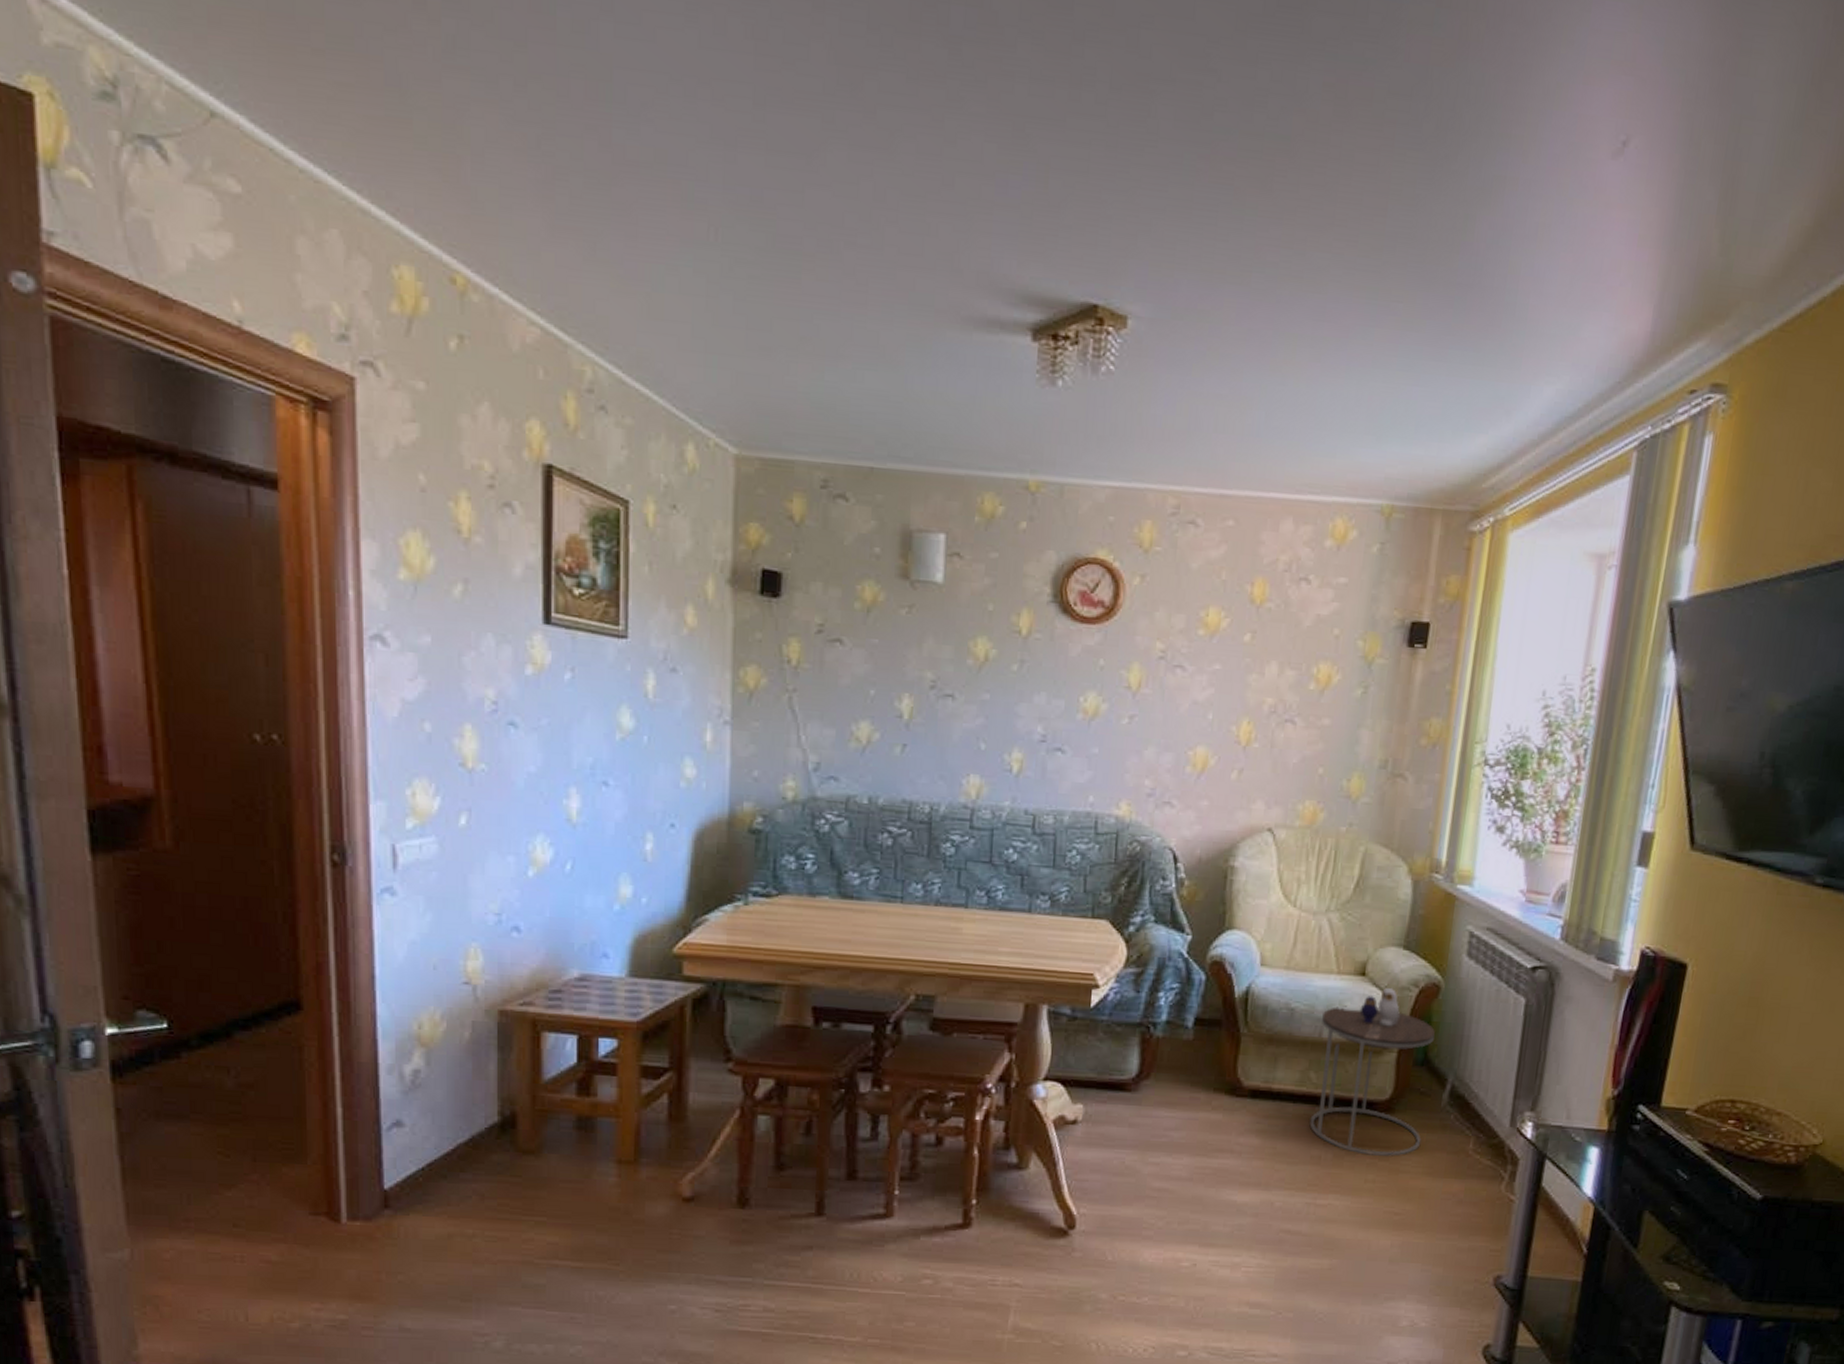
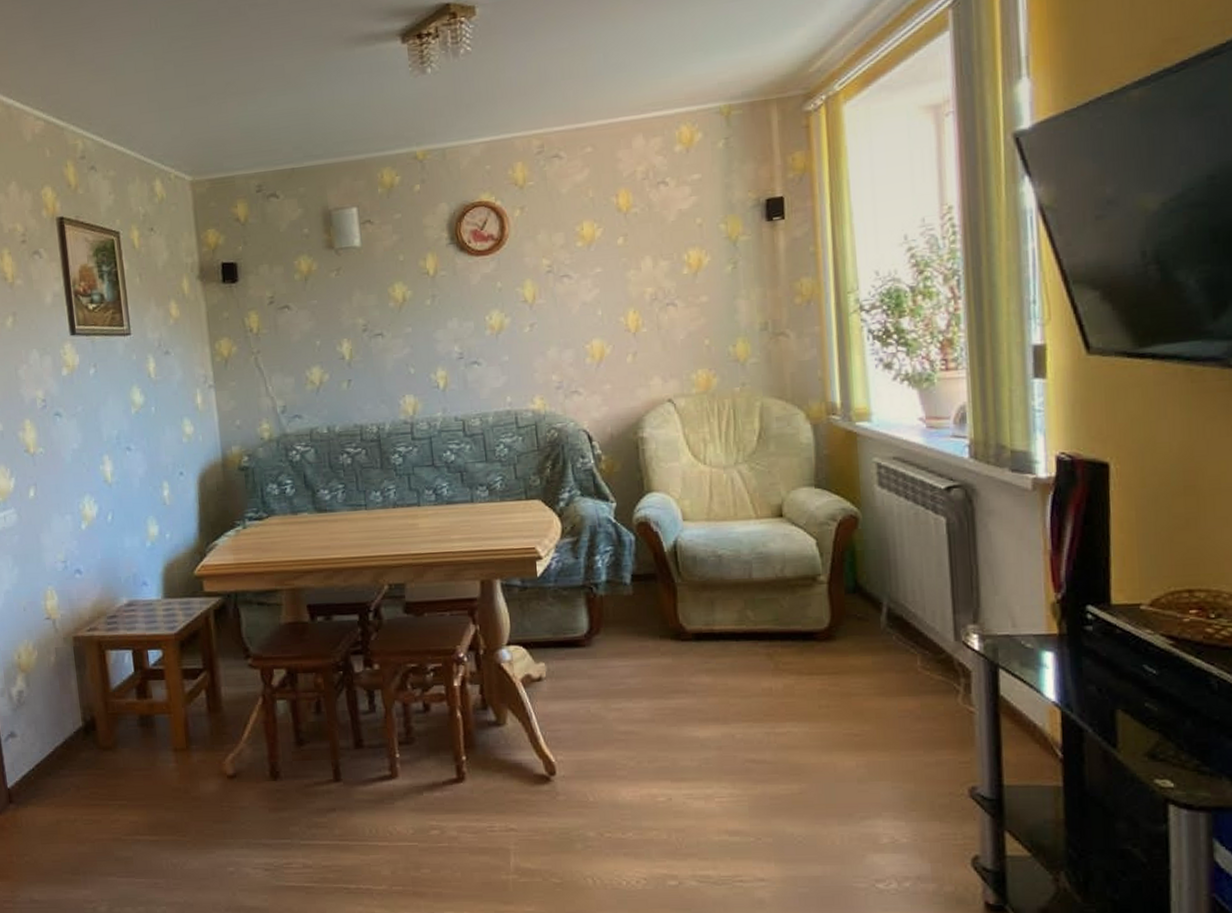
side table: present [1309,988,1435,1156] -> none [749,525,868,682]

